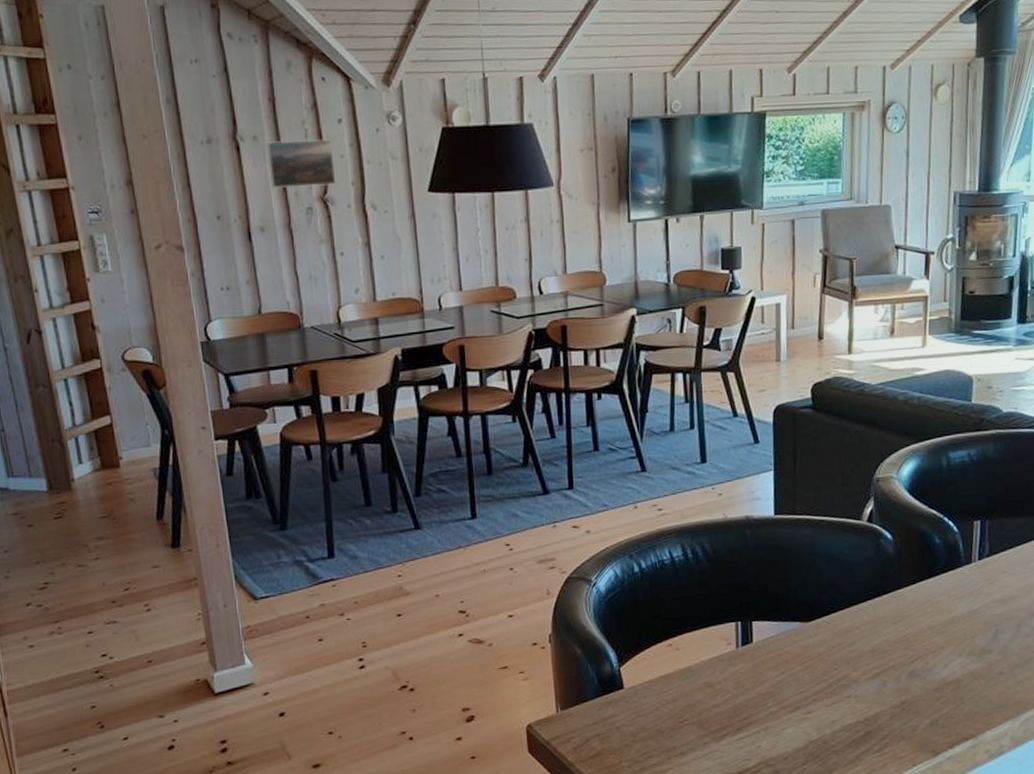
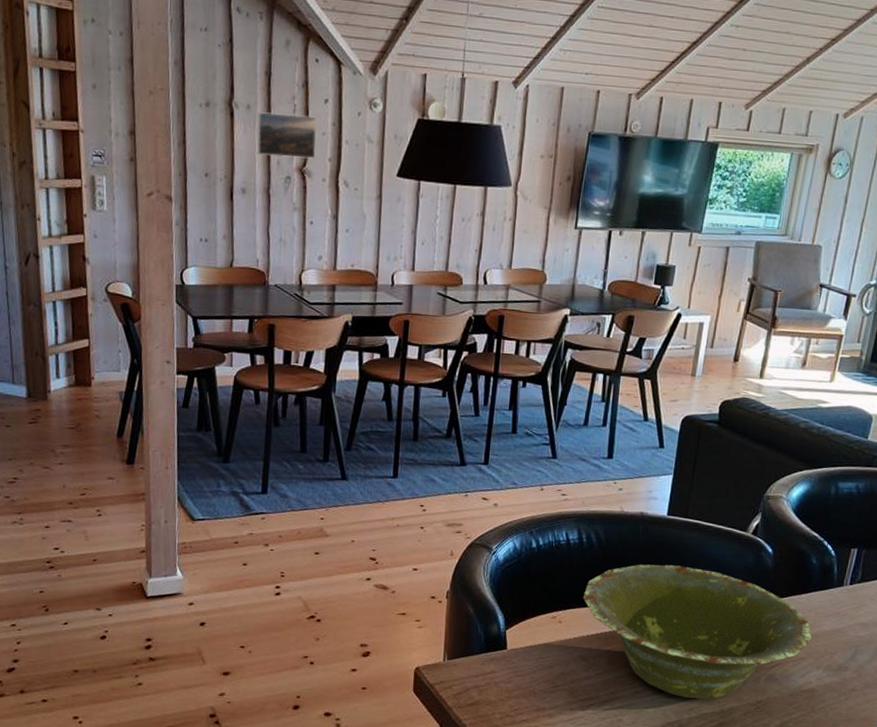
dish: none [697,567,949,711] -> present [582,564,812,699]

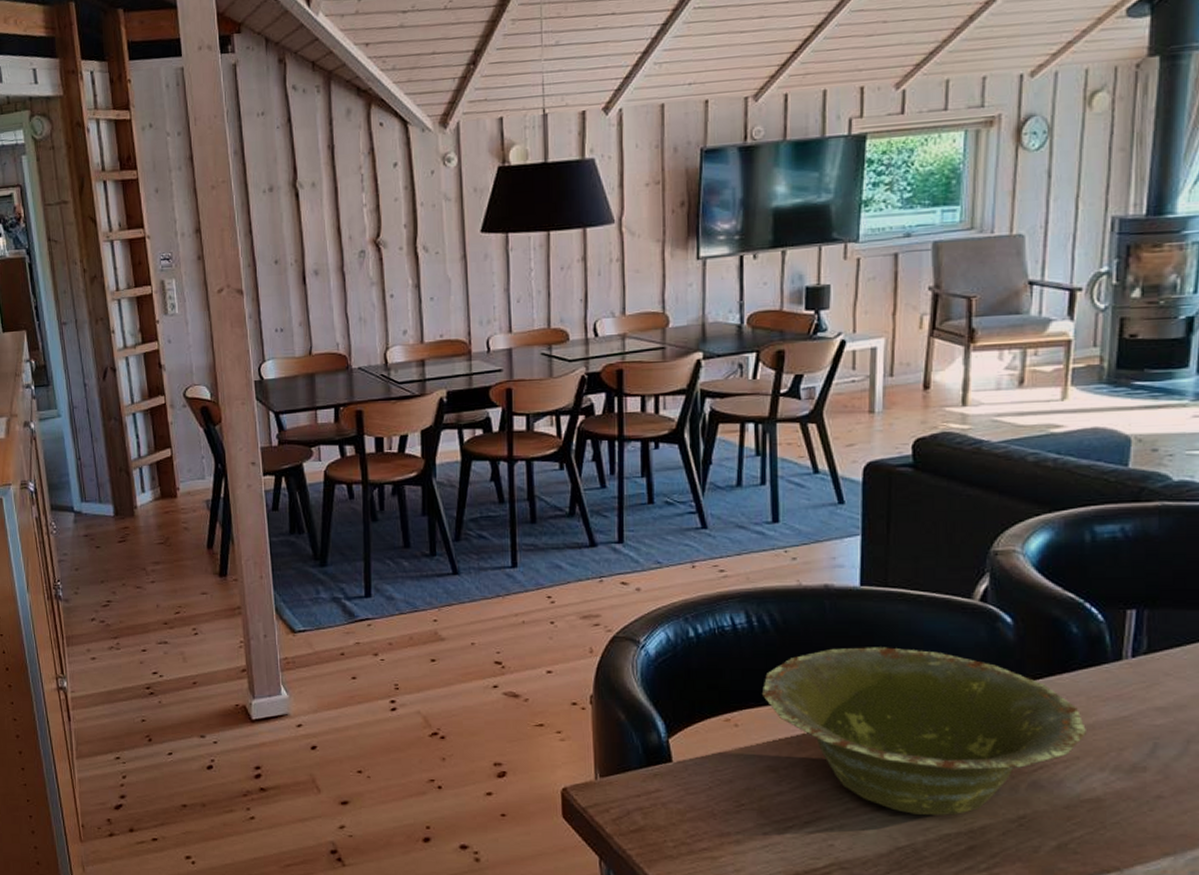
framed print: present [256,111,317,159] -> none [323,183,389,233]

